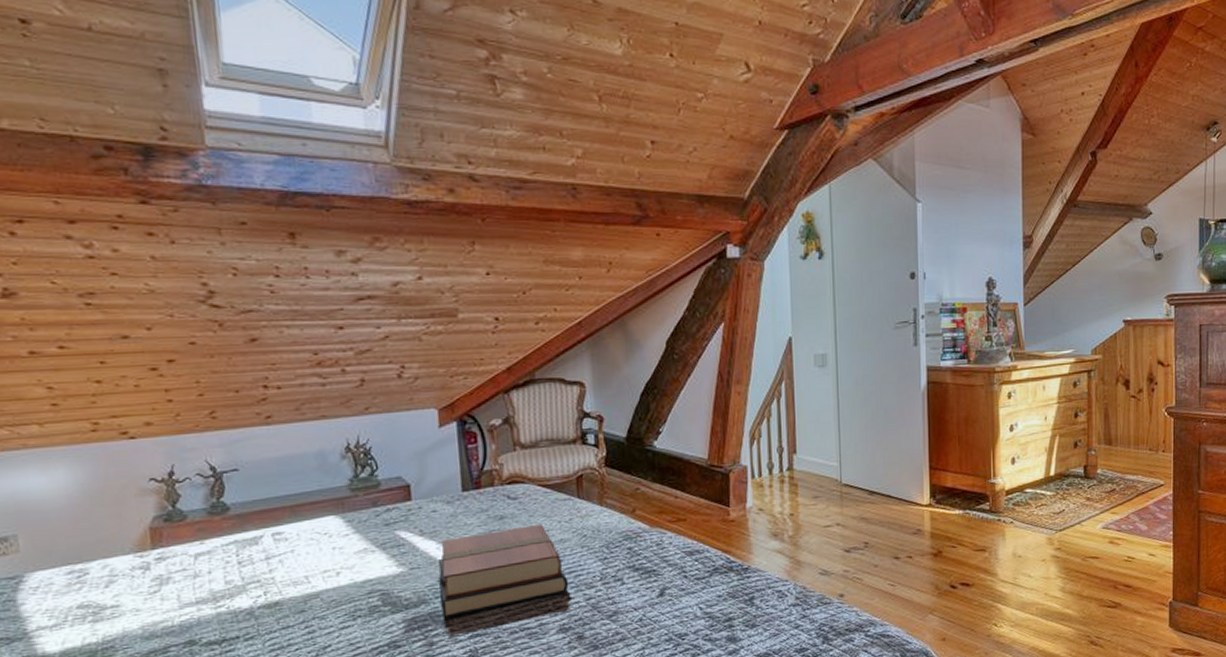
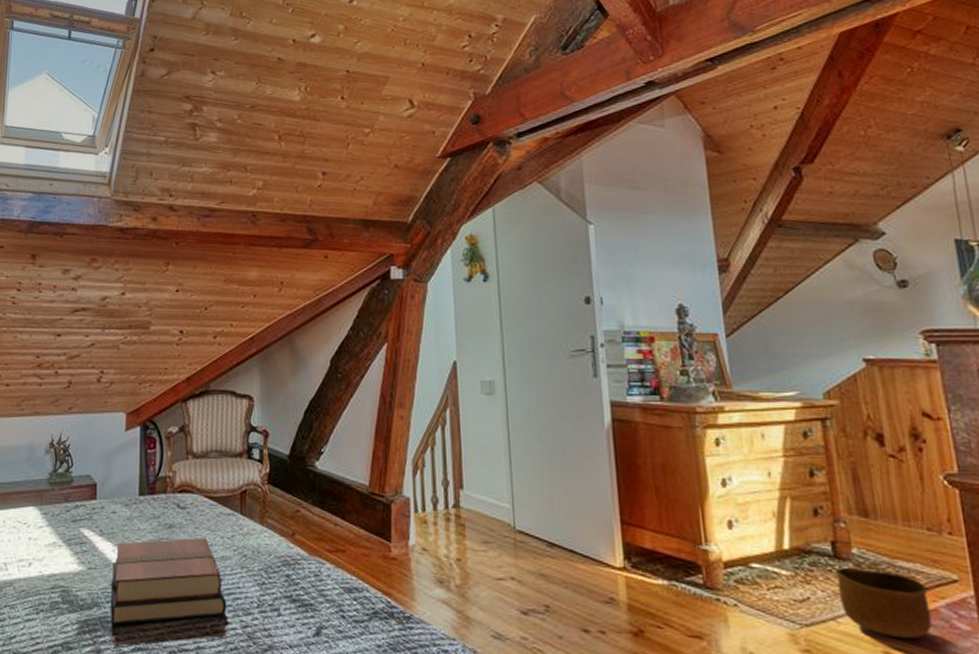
basket: none [1084,483,1143,531] -> present [835,568,932,639]

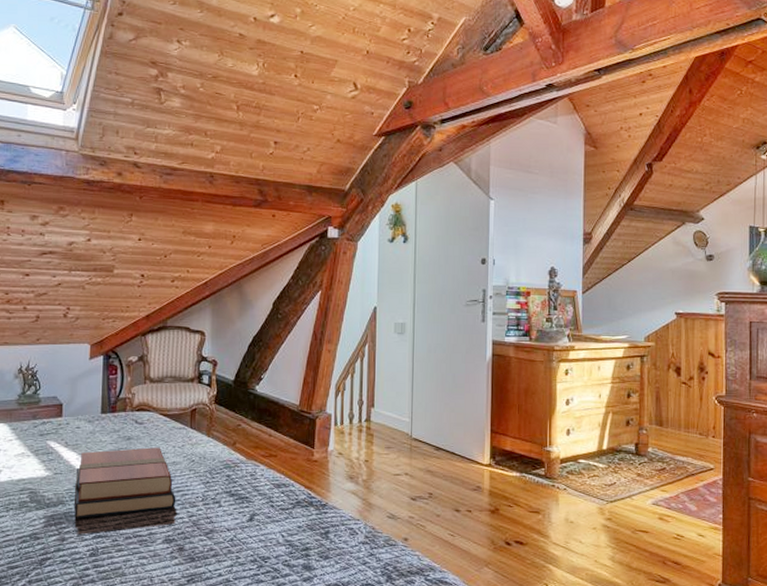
basket: present [835,568,932,639] -> none [635,462,693,509]

